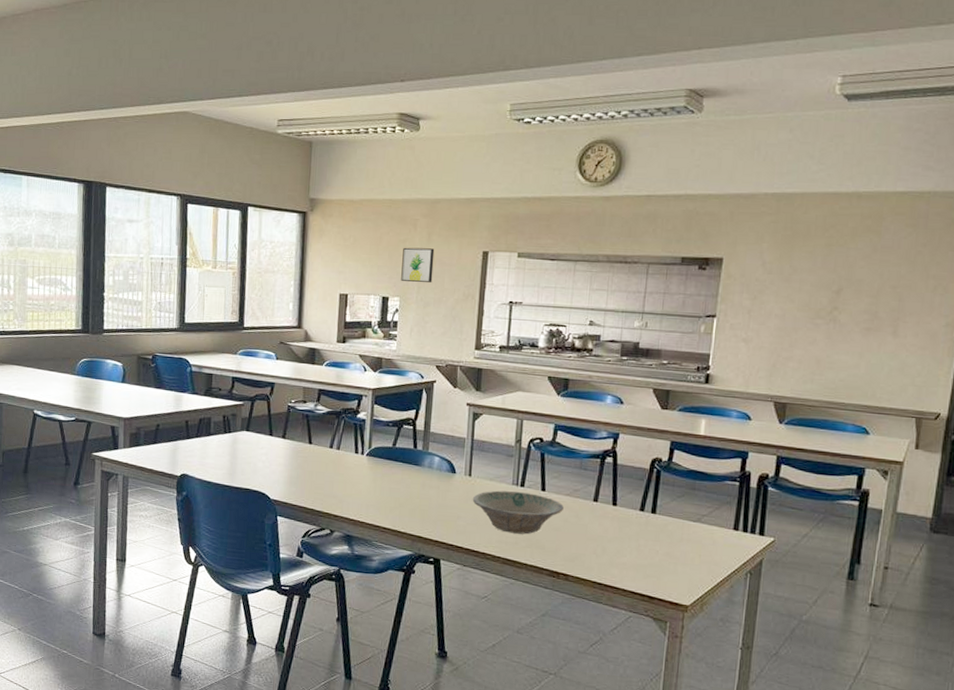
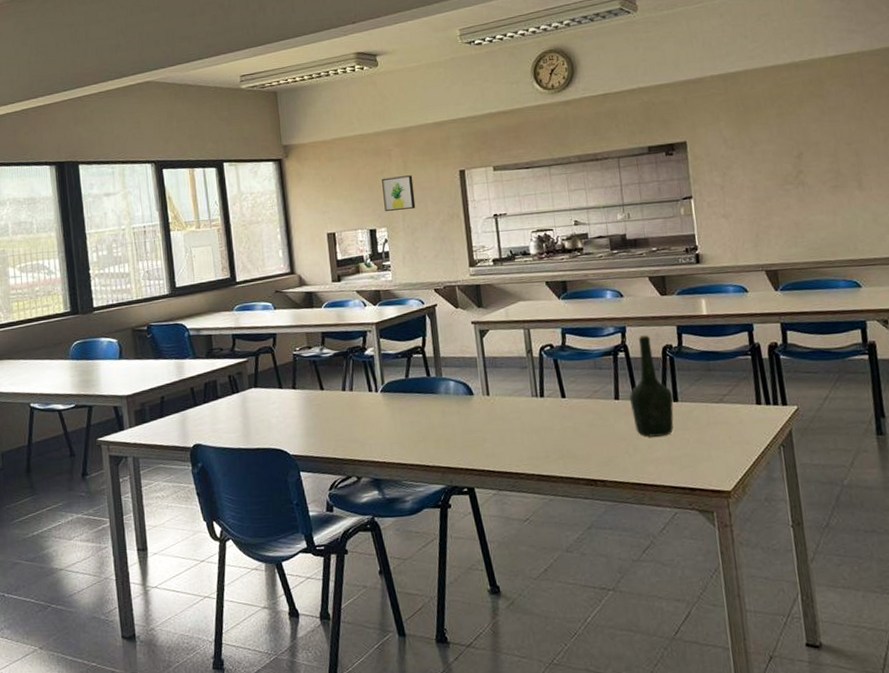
bowl: present [472,490,564,535] -> none [495,402,587,448]
bottle: none [607,445,652,544] -> present [629,335,674,437]

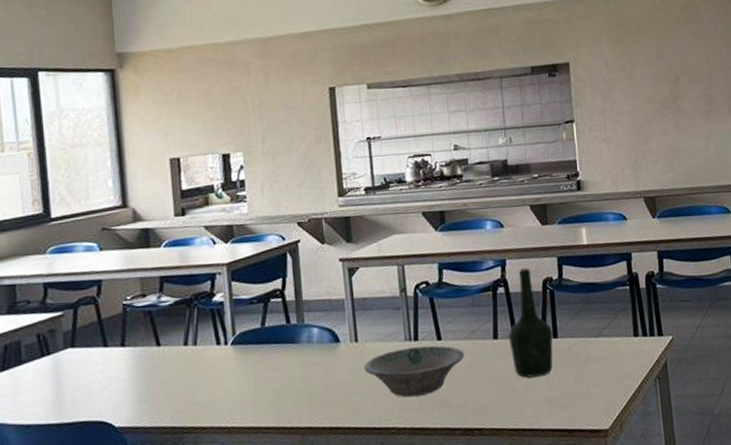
wall art: present [382,175,416,211] -> none [238,92,278,133]
bowl: none [495,402,587,448] -> present [363,345,464,398]

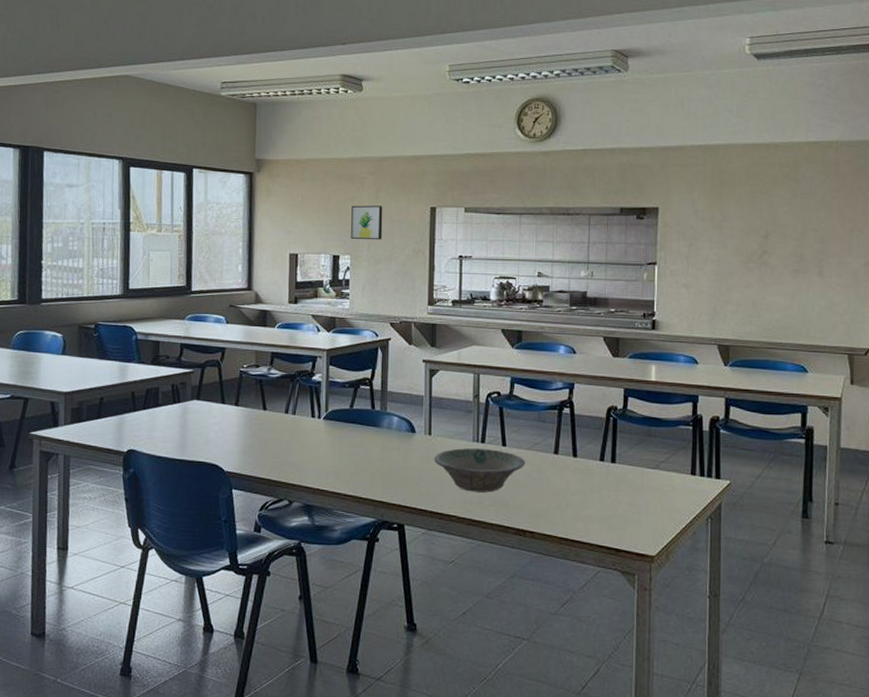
wall art: none [238,92,278,133] -> present [351,205,383,239]
bottle: present [508,268,553,378] -> none [568,394,611,495]

